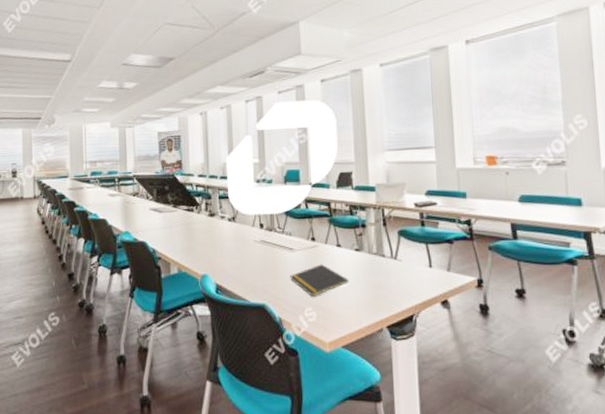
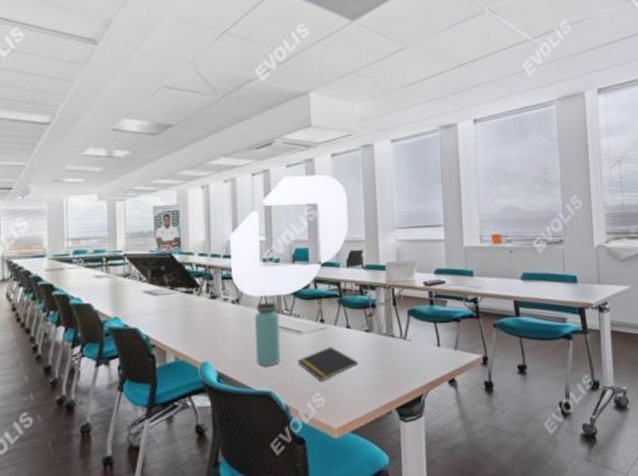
bottle: none [249,220,275,280] -> present [254,302,281,366]

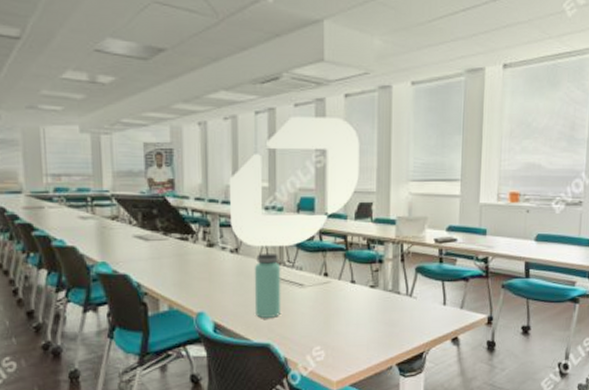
notepad: present [297,347,359,381] -> none [298,301,362,335]

